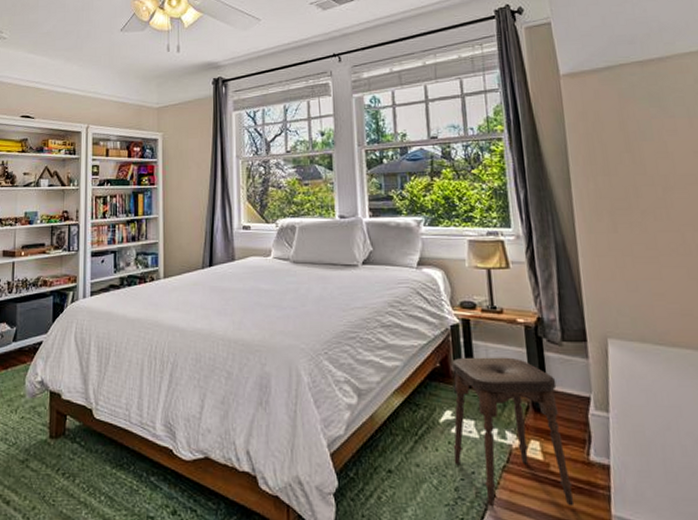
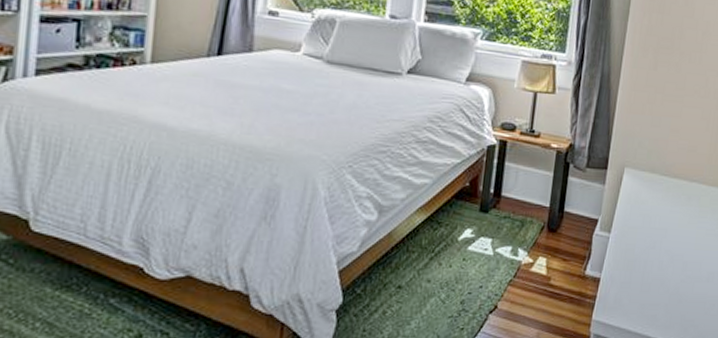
stool: present [452,357,575,507] -> none [465,178,573,317]

